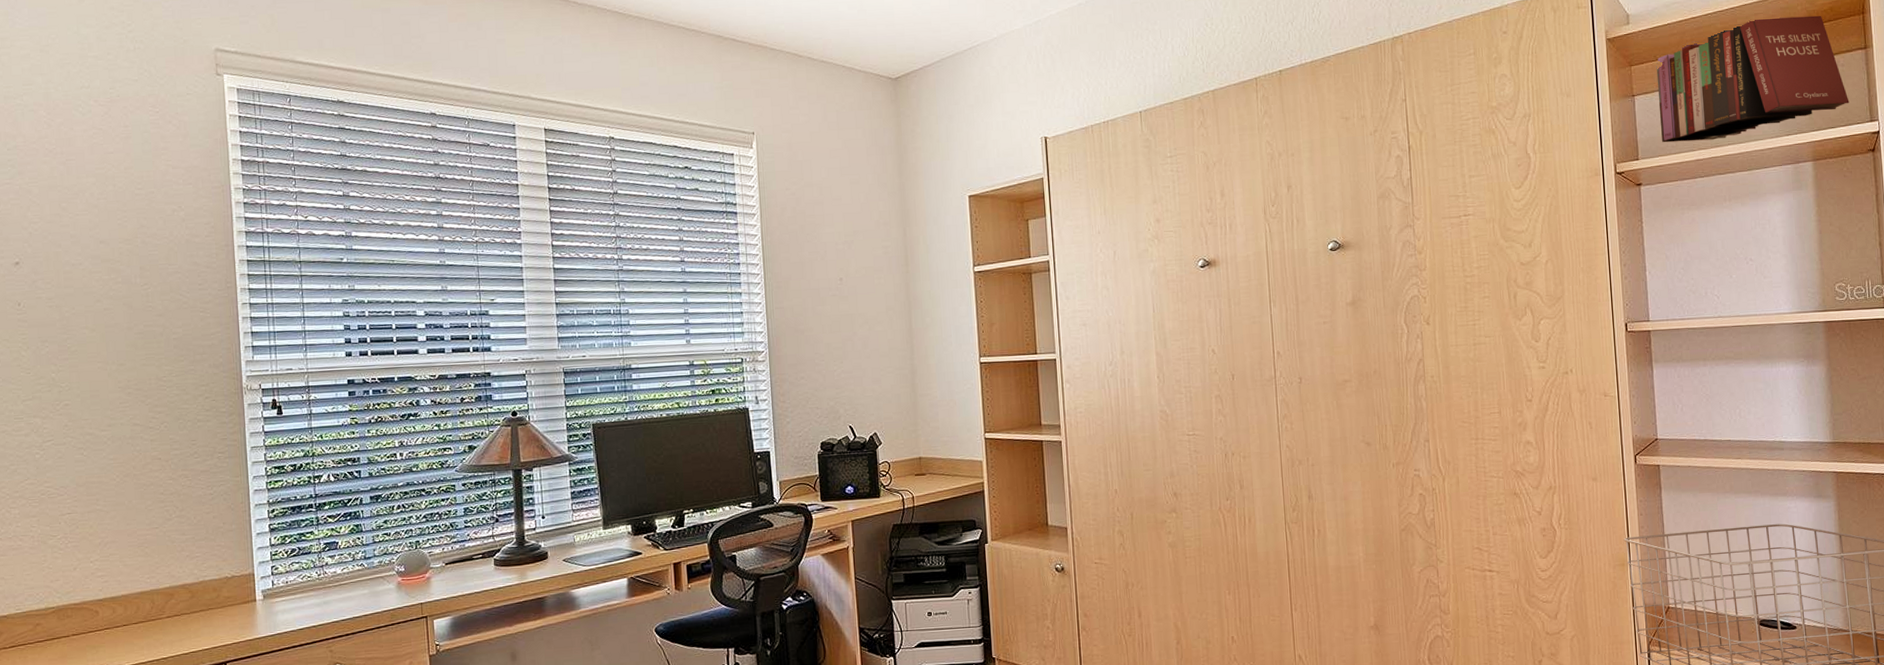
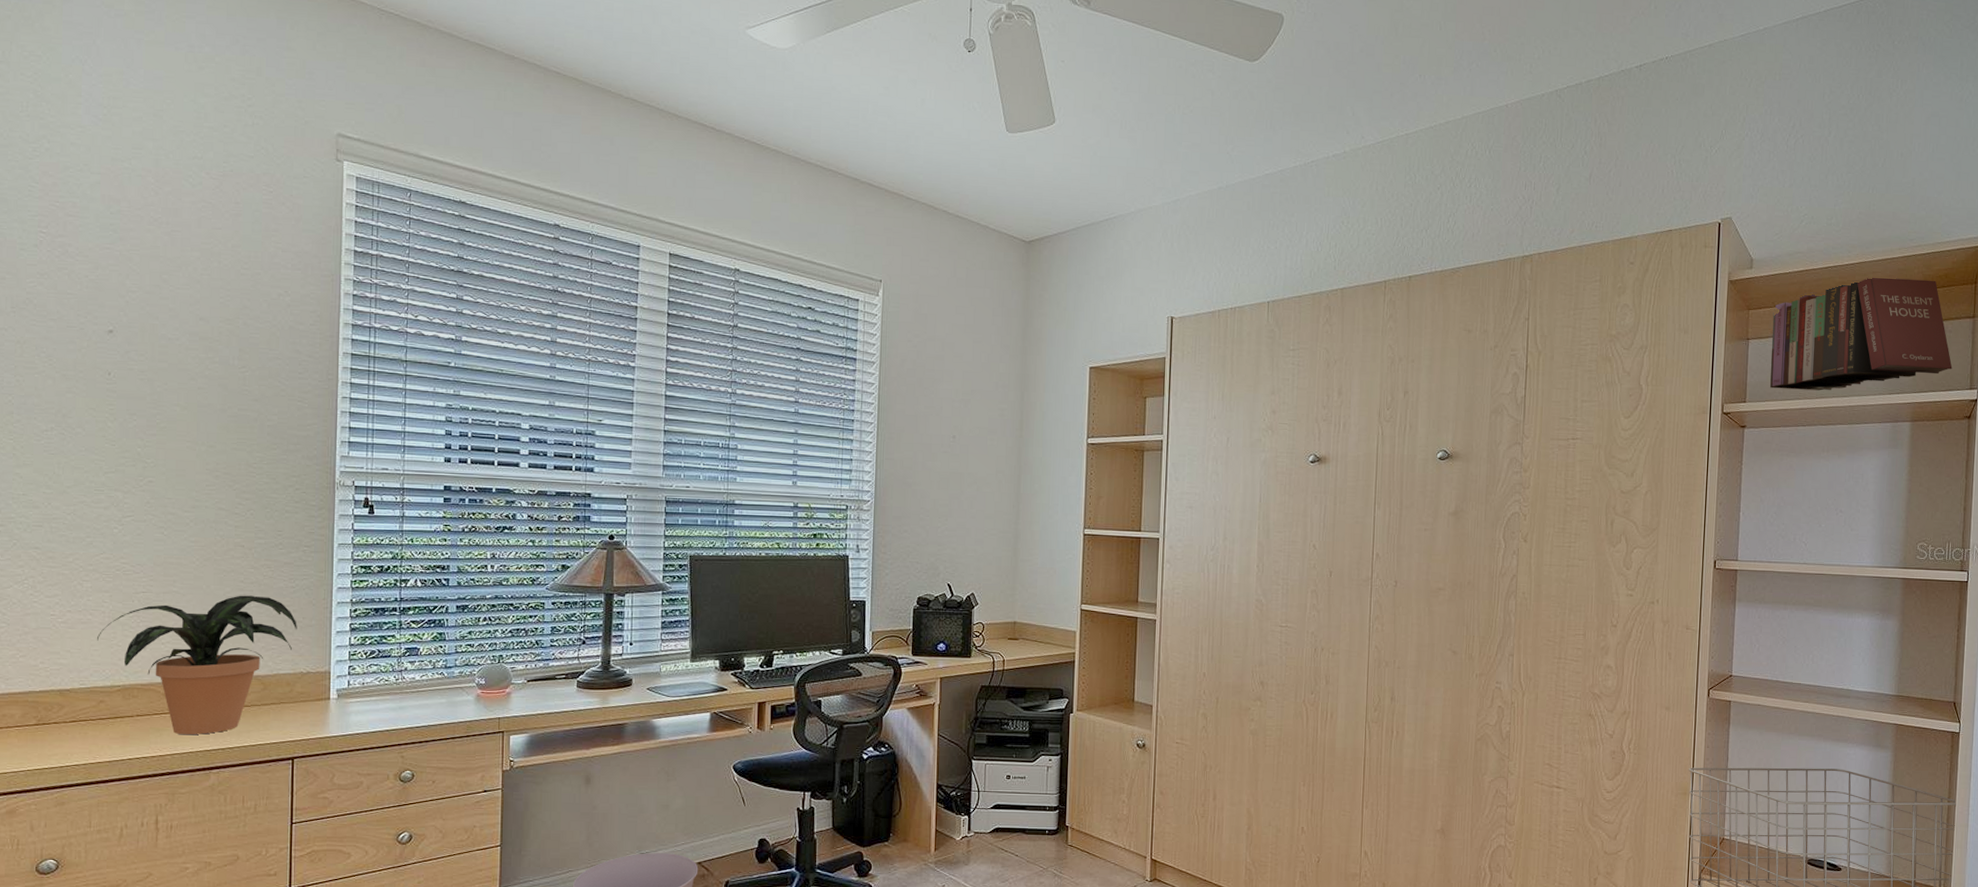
potted plant: none [29,506,219,650] -> present [97,595,297,735]

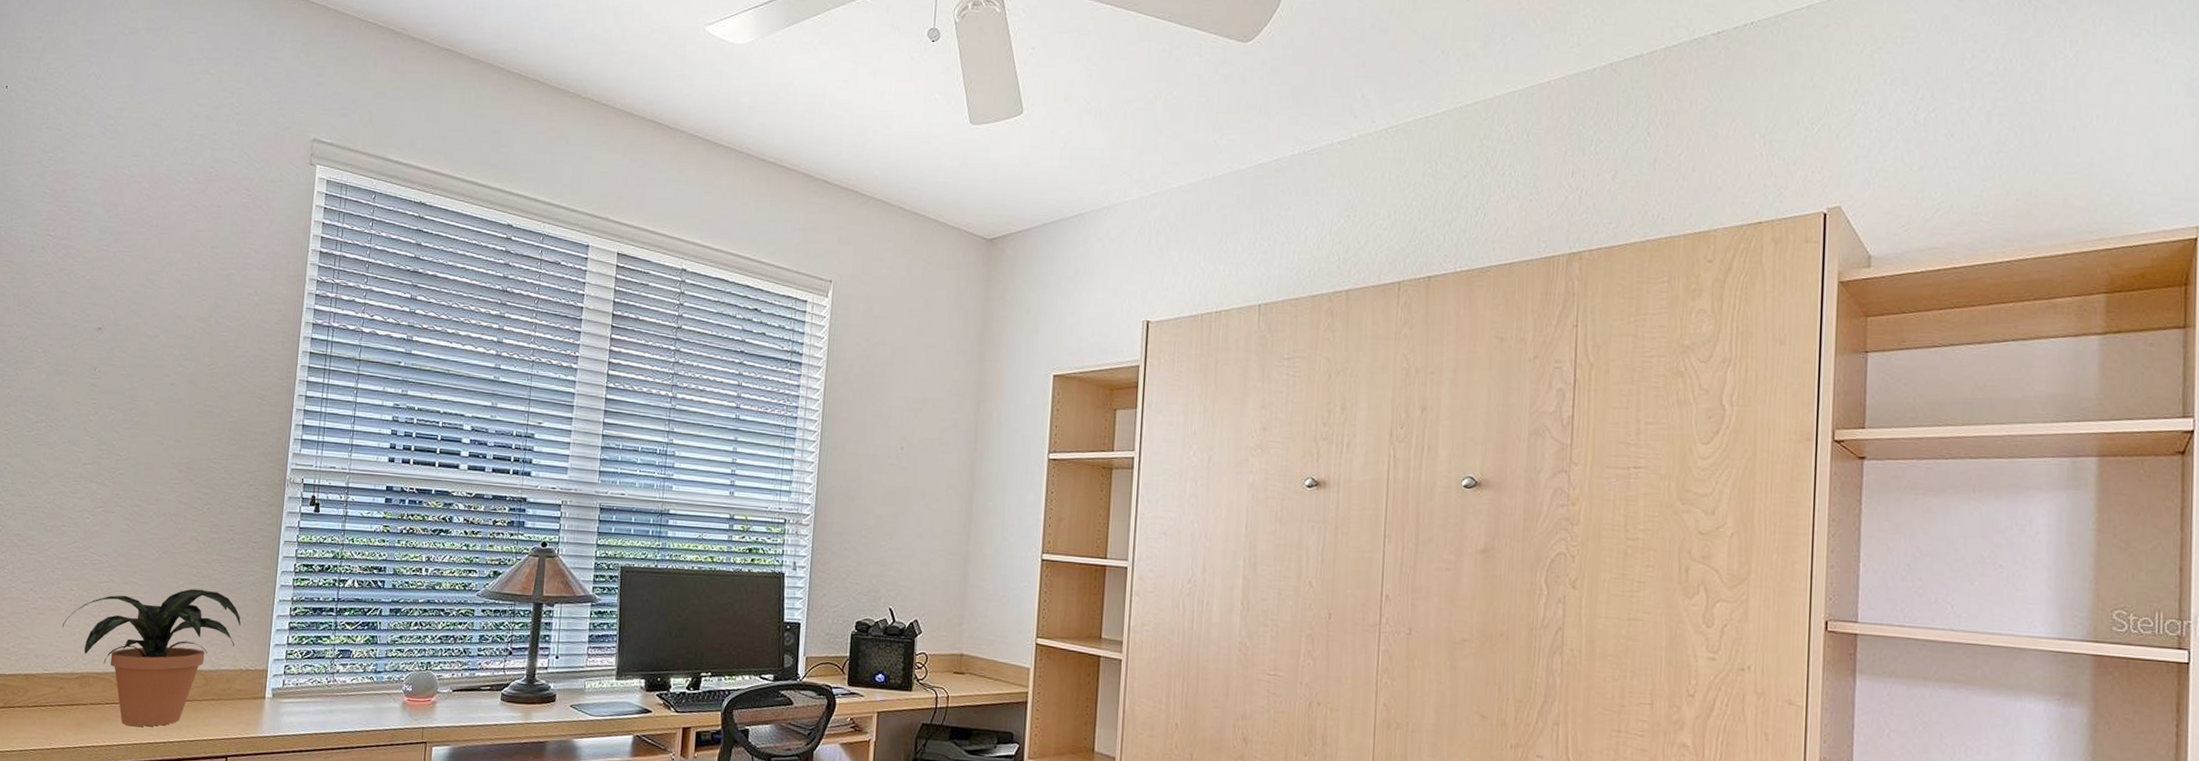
books: present [1770,277,1952,391] -> none [1898,277,2156,416]

